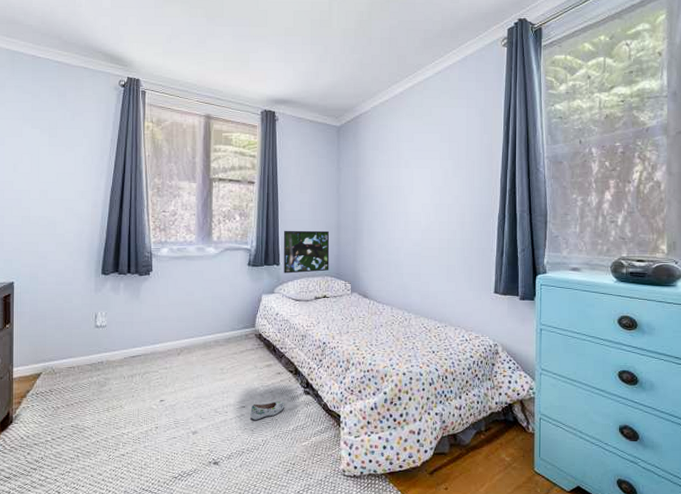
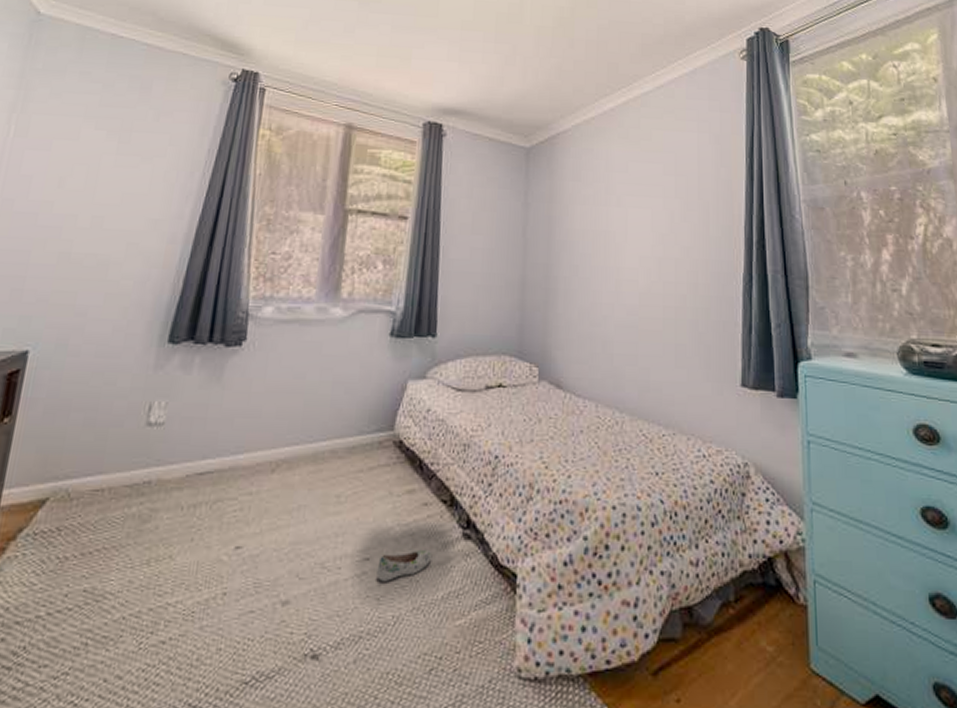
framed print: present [283,230,330,274] -> none [442,286,510,350]

